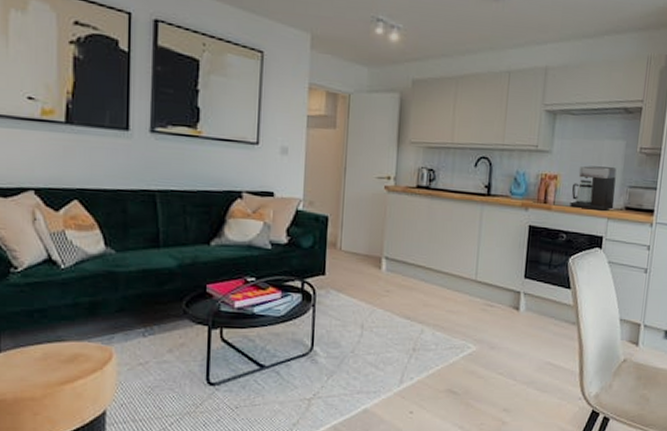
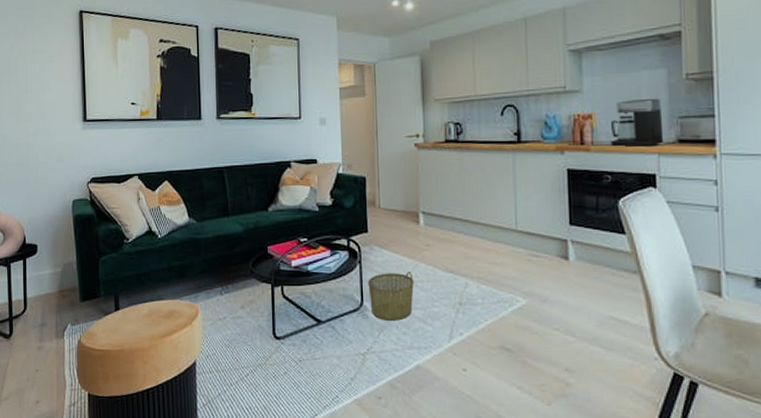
basket: none [320,317,370,366] -> present [368,272,414,321]

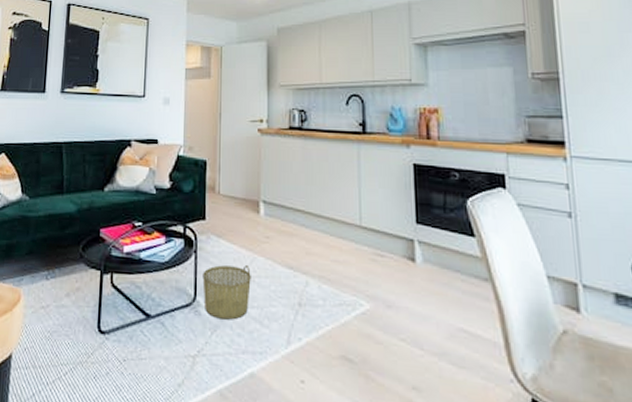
coffee maker: present [611,99,664,148] -> none [457,96,512,146]

